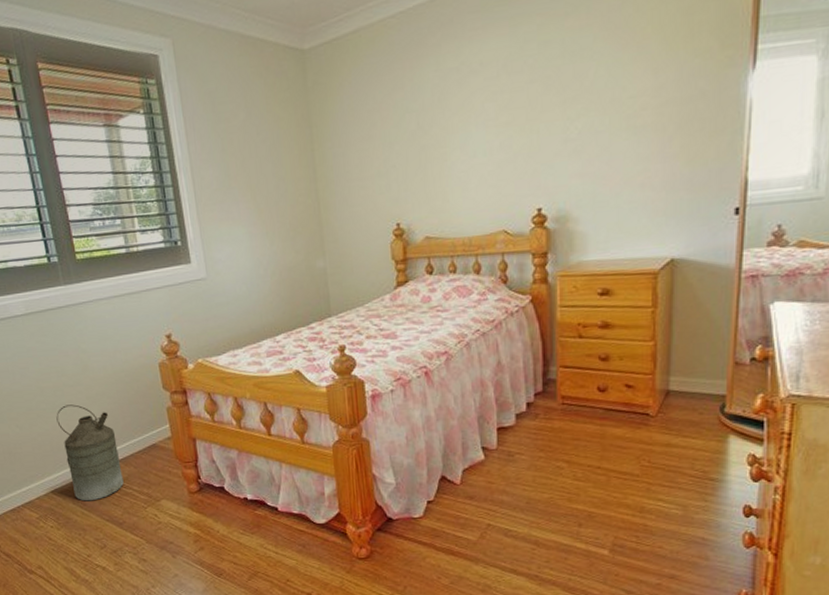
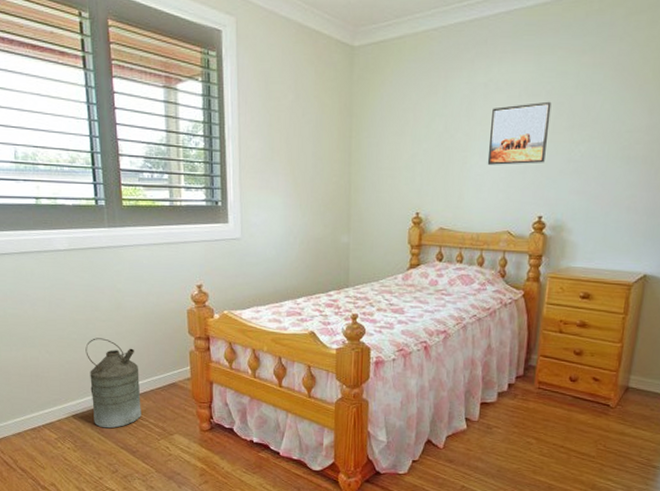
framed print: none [469,77,537,159] -> present [487,101,552,165]

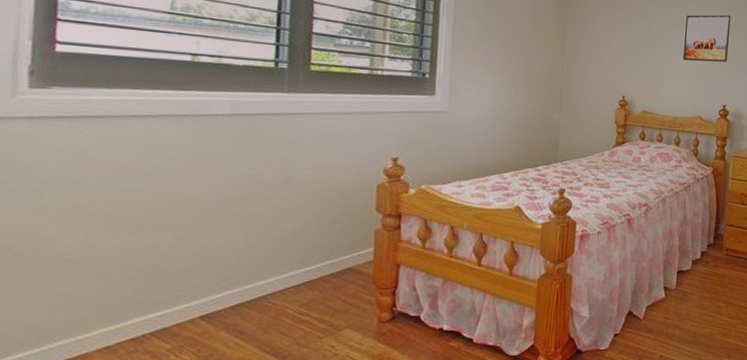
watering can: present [85,338,141,429] -> none [231,217,306,330]

